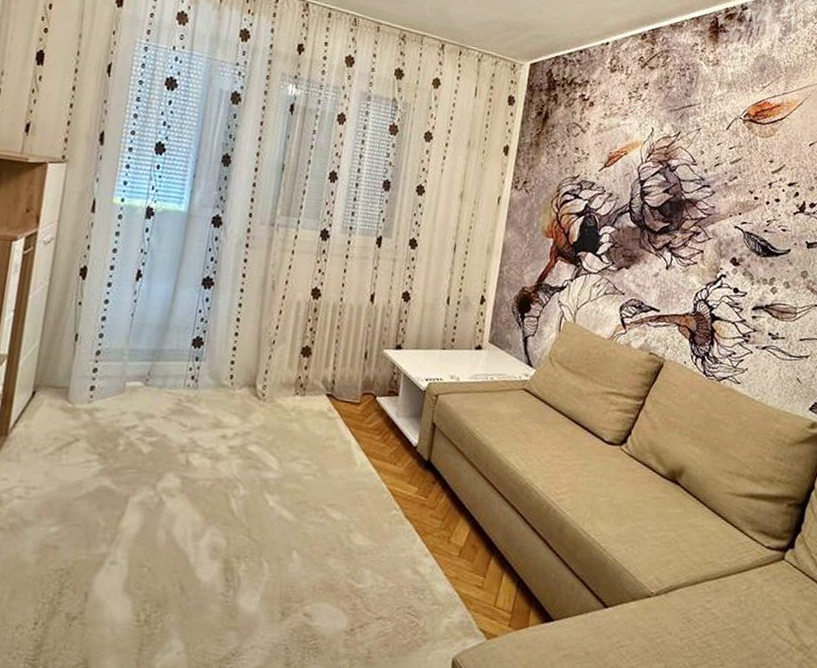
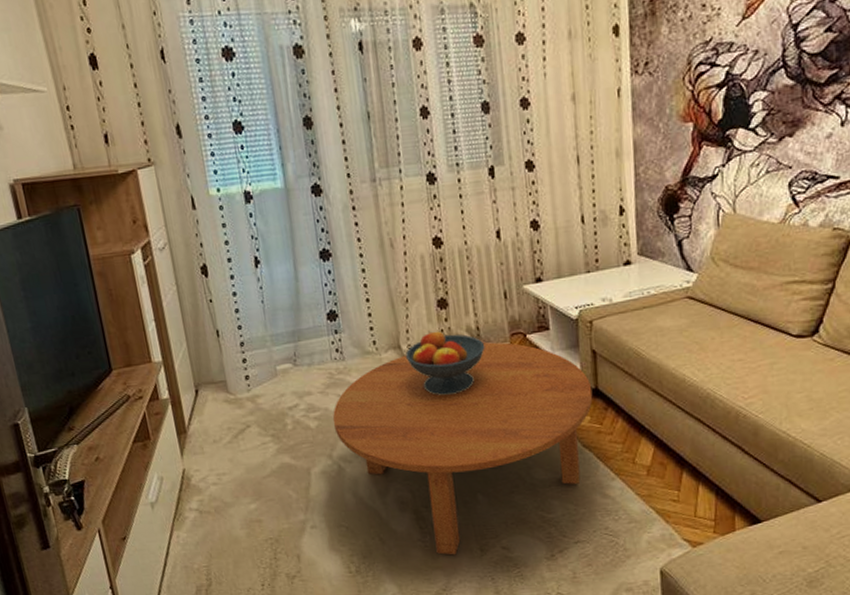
coffee table: none [167,395,425,616] -> present [333,342,593,555]
fruit bowl: none [258,375,336,443] -> present [405,330,485,395]

